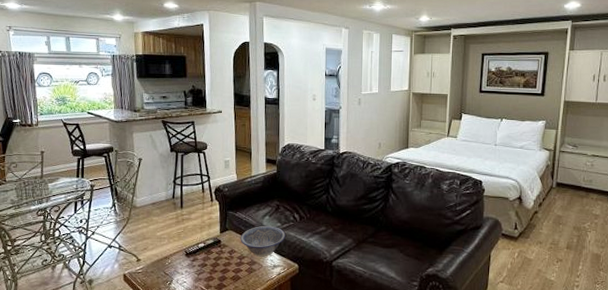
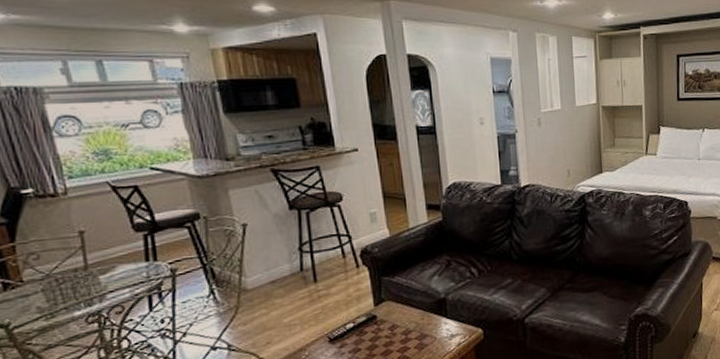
decorative bowl: present [240,225,286,257] -> none [402,287,463,328]

